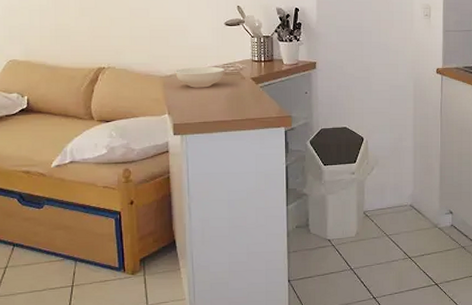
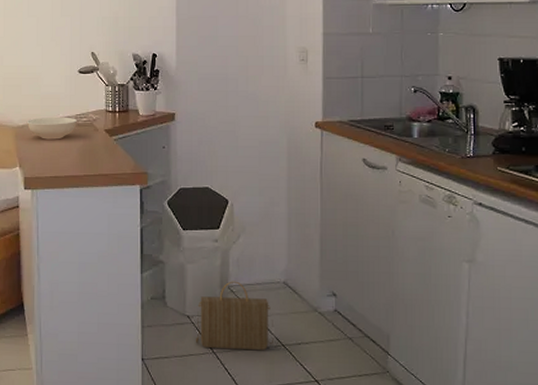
shopping bag: none [336,207,403,266] -> present [196,281,275,350]

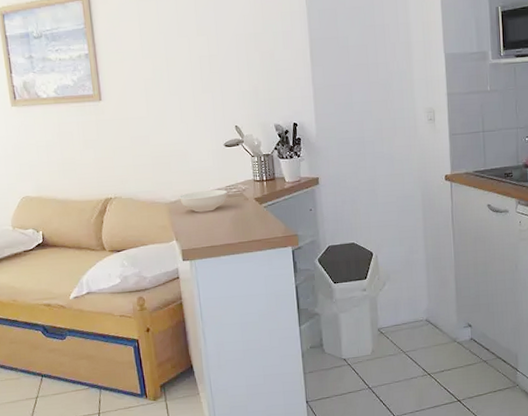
shopping bag: present [196,281,275,350] -> none [352,323,421,385]

